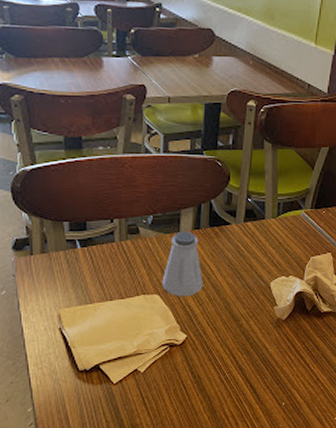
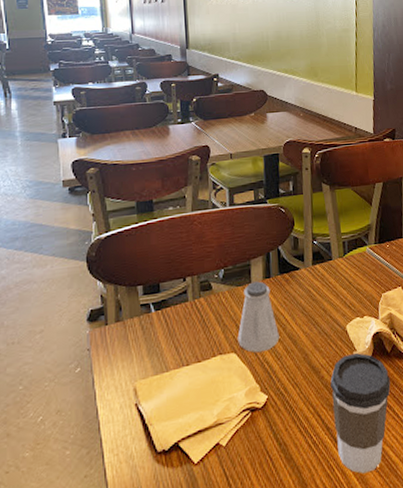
coffee cup: none [247,308,306,409] -> present [330,353,391,474]

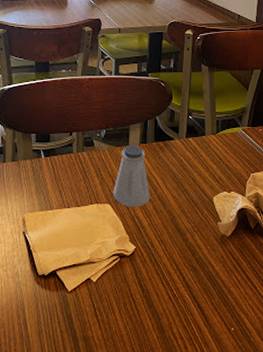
coffee cup: present [330,353,391,474] -> none [194,224,251,333]

